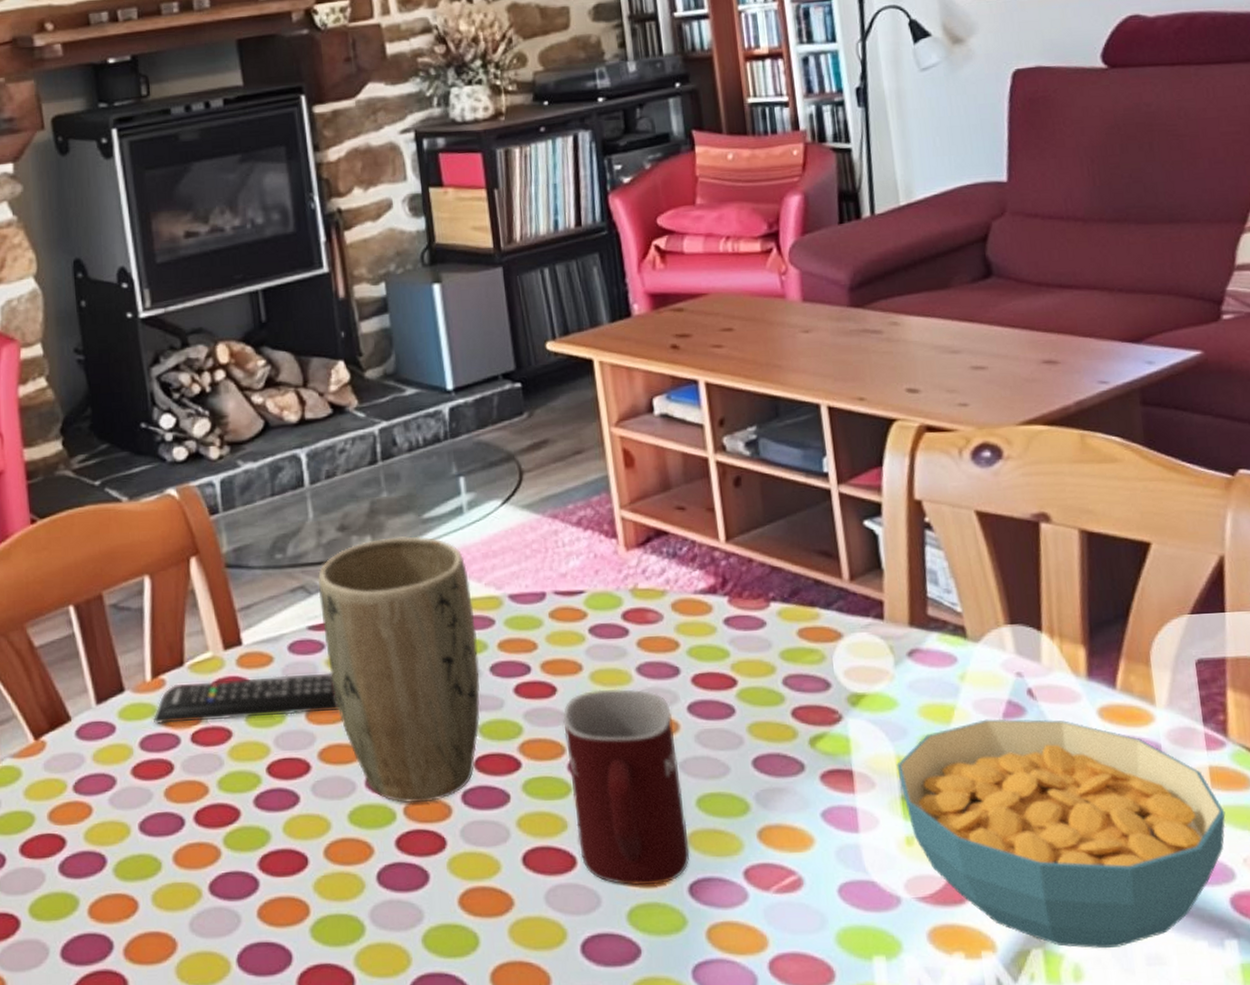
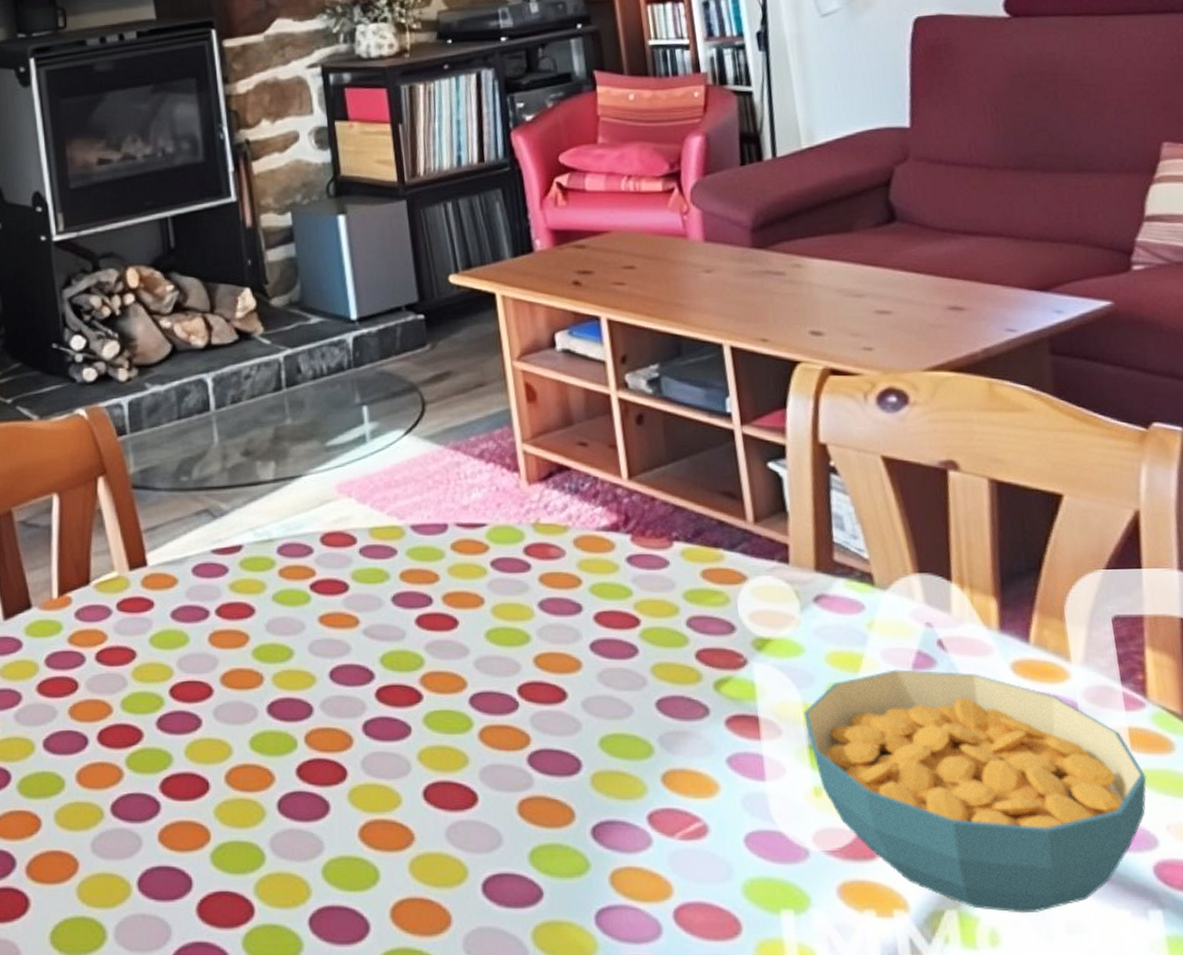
remote control: present [152,671,340,725] -> none [58,595,242,643]
plant pot: present [317,536,480,804] -> none [222,463,382,732]
mug: present [563,688,690,886] -> none [465,623,593,826]

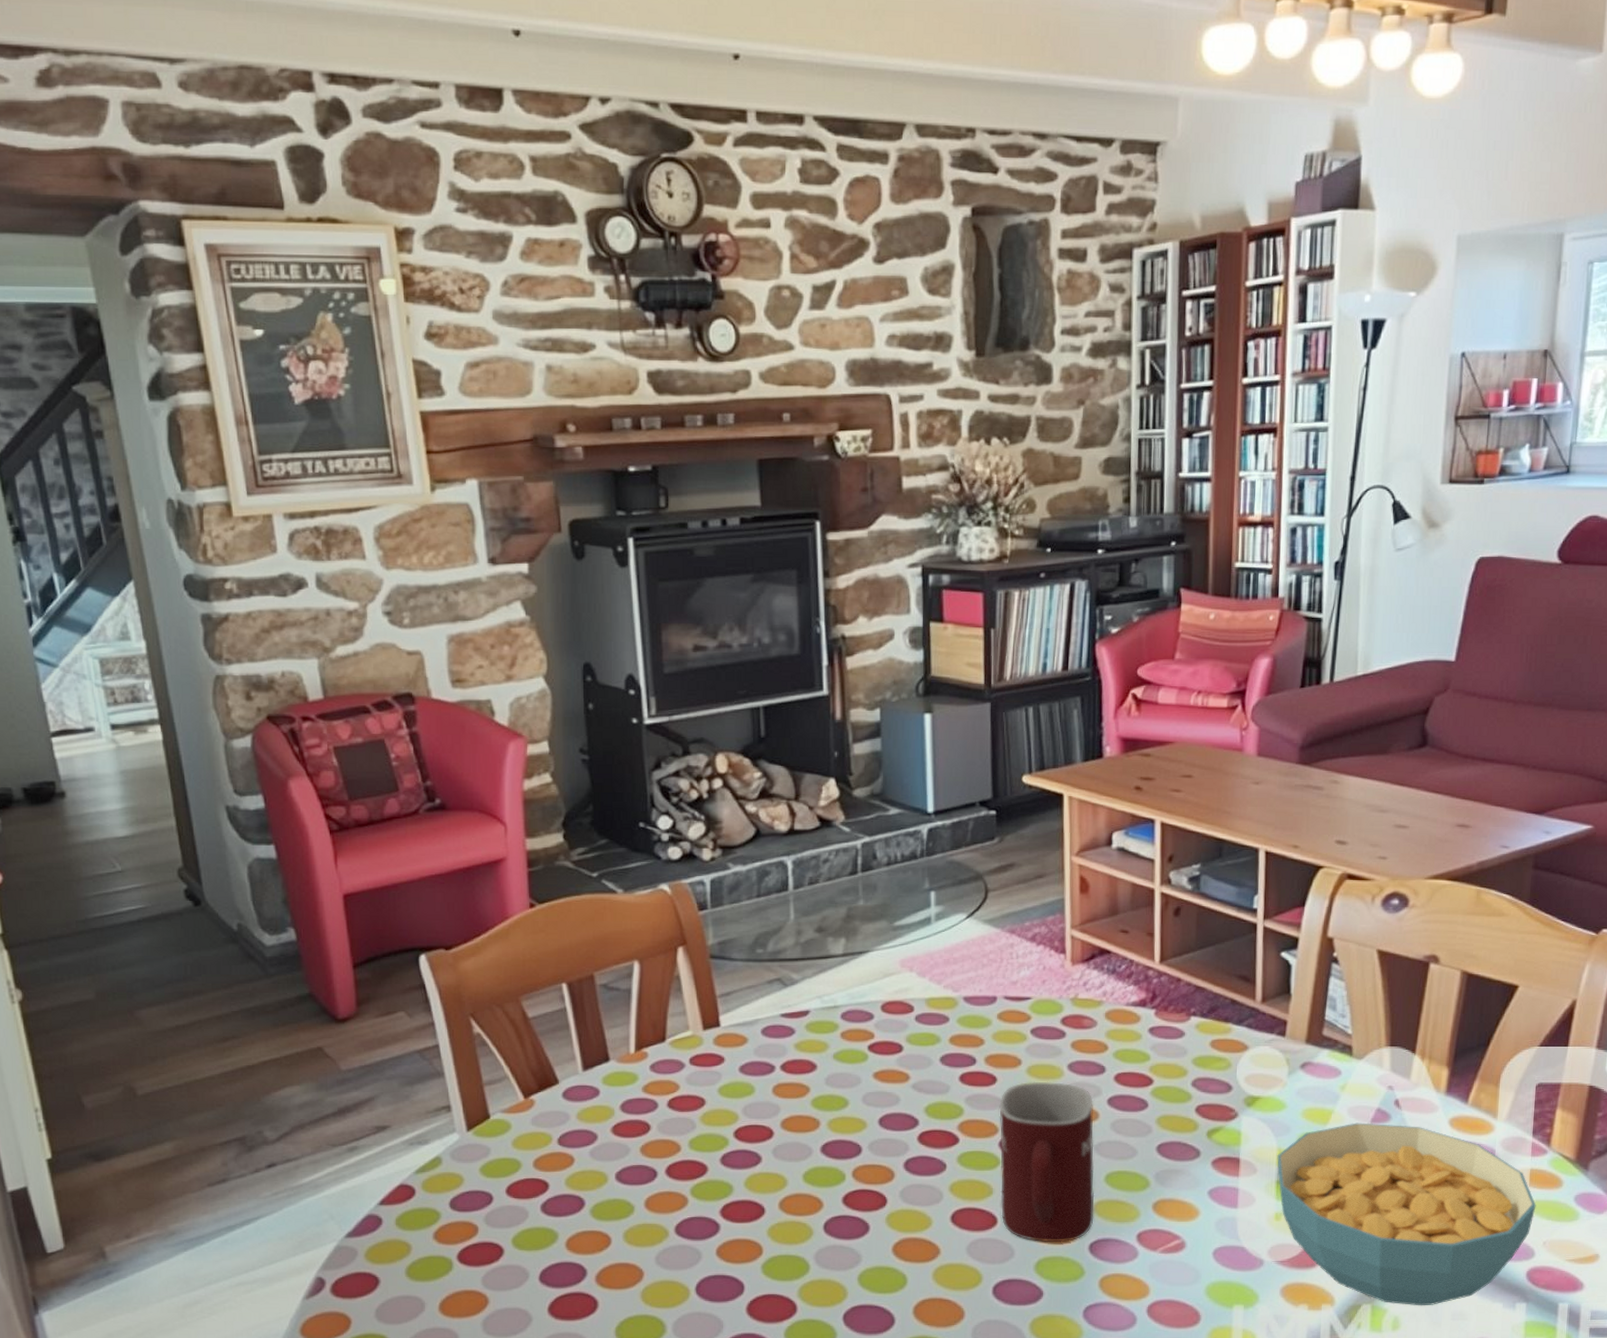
mug: none [465,623,593,826] -> present [999,1081,1095,1243]

